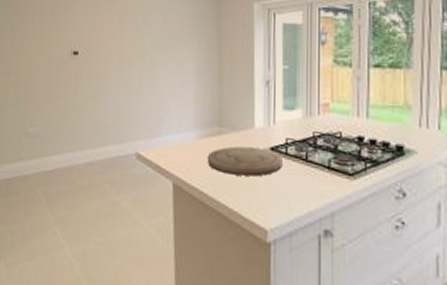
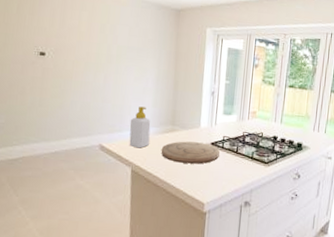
soap bottle: none [168,105,193,157] -> present [129,106,151,149]

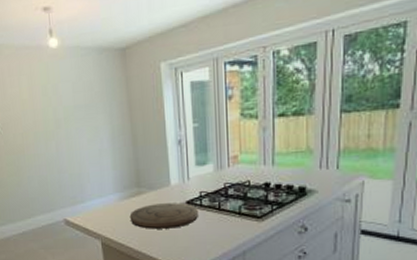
soap bottle: present [129,106,151,149] -> none [91,171,115,218]

